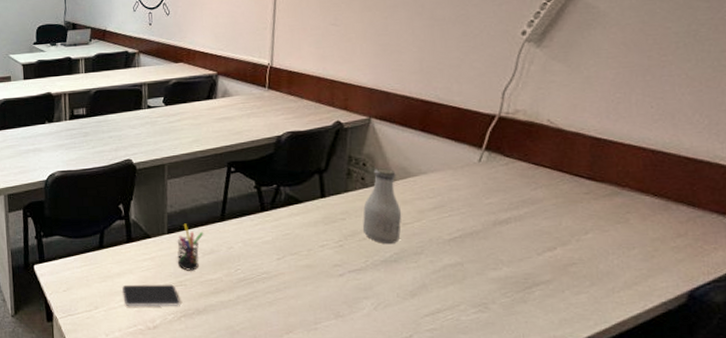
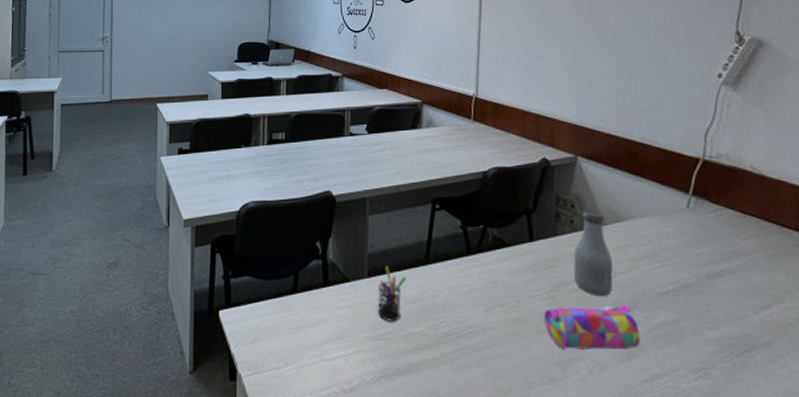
smartphone: present [122,284,180,307] -> none [316,337,380,365]
pencil case: none [333,249,424,290] -> present [543,303,641,350]

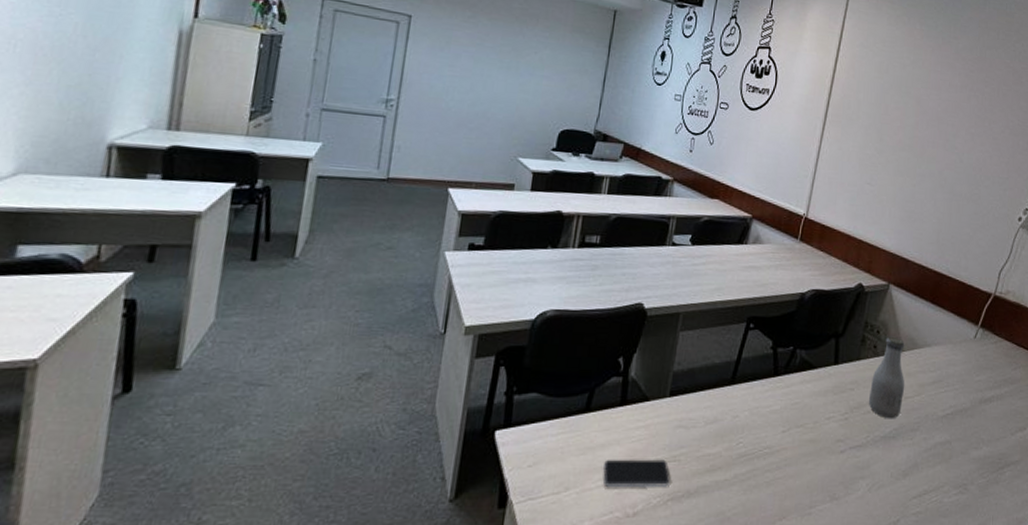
smartphone: none [316,337,380,365] -> present [603,459,670,488]
pen holder: present [377,266,407,322] -> none [674,385,710,443]
pencil case: present [543,303,641,350] -> none [836,425,917,469]

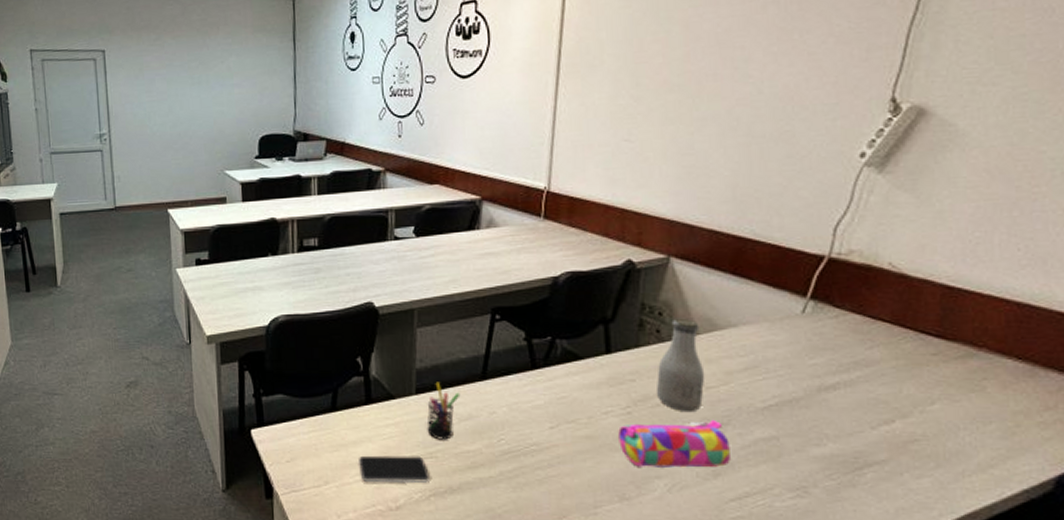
pen holder: none [674,385,710,443] -> present [427,382,461,440]
pencil case: none [836,425,917,469] -> present [618,419,730,468]

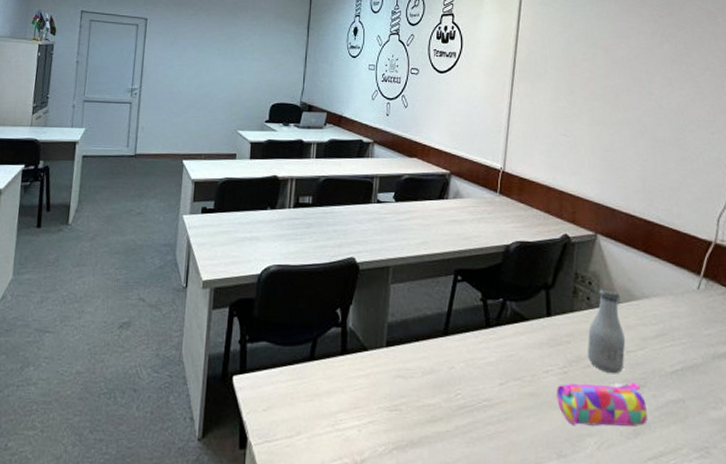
smartphone: present [359,455,430,484] -> none [330,406,393,436]
pen holder: present [427,382,461,440] -> none [394,336,425,393]

